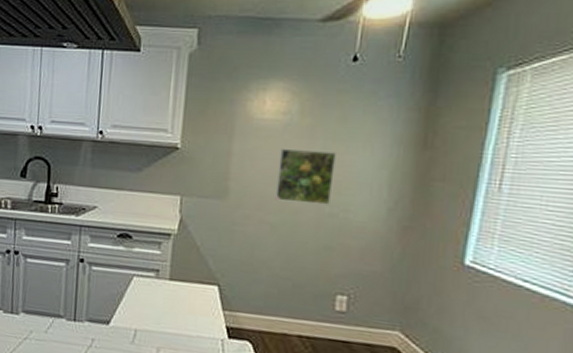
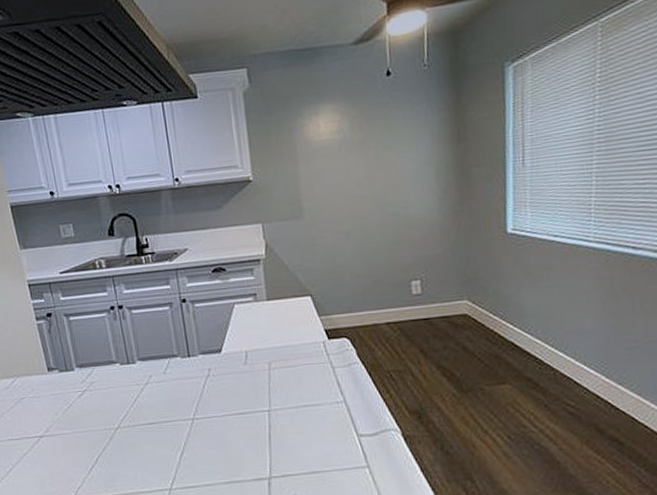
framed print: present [274,148,336,205] -> none [340,159,391,211]

